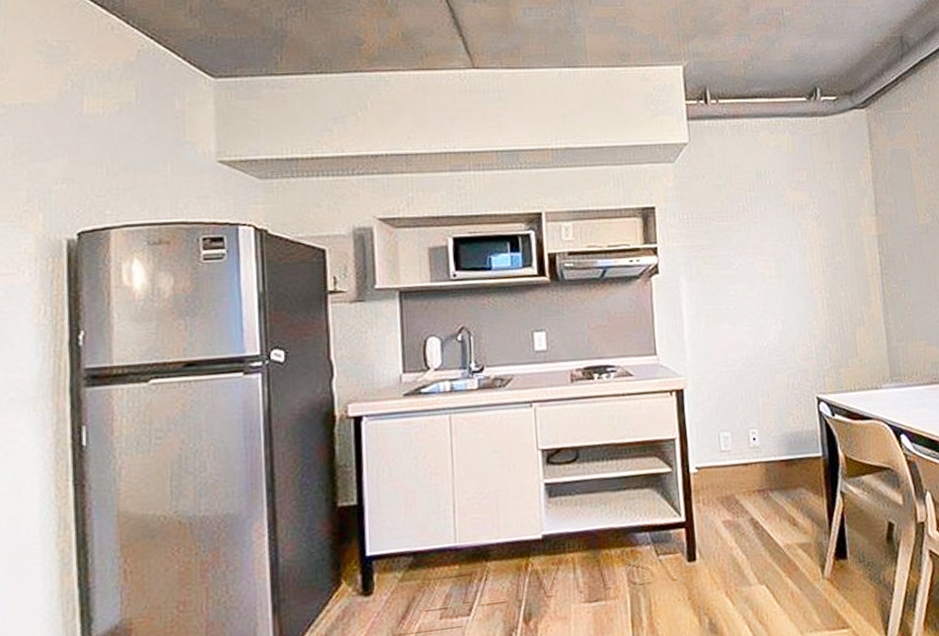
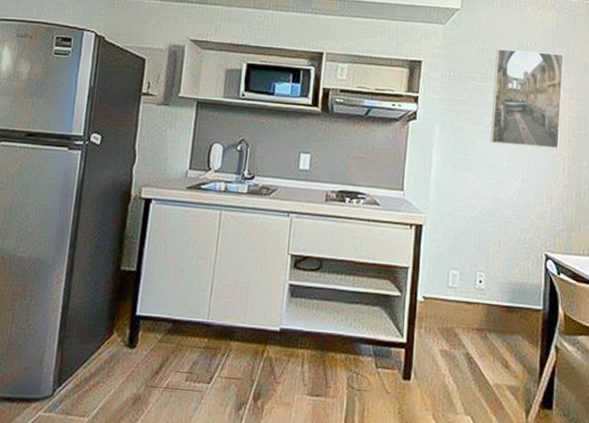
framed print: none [734,179,814,287] -> present [490,48,564,149]

